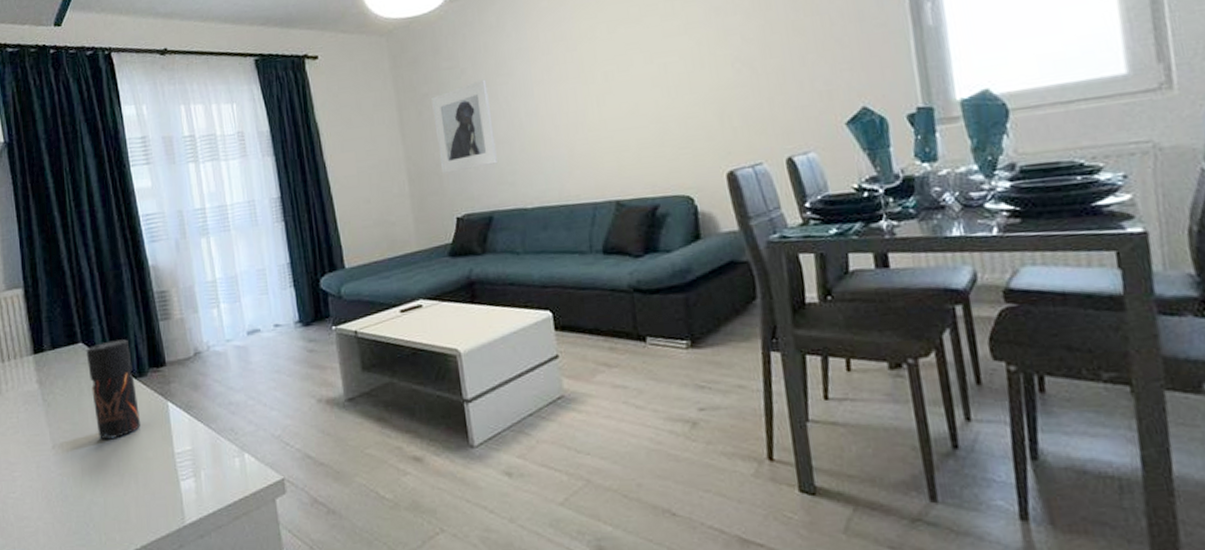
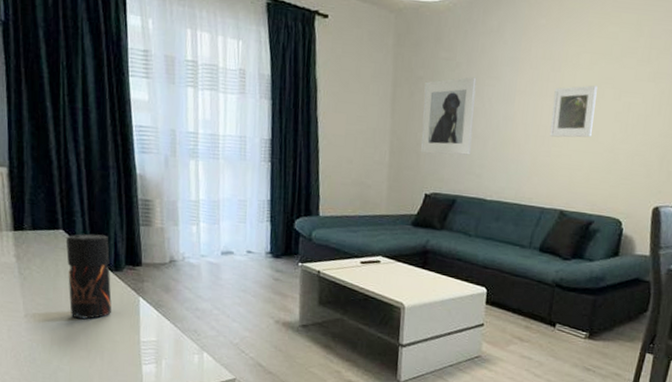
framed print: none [575,54,630,122] -> present [549,85,597,138]

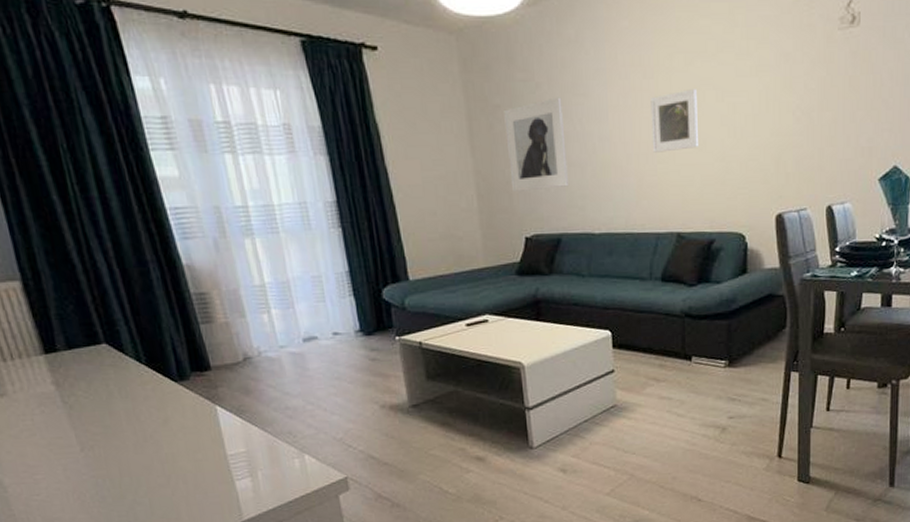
pepper grinder: present [66,233,112,319] -> none [111,341,185,443]

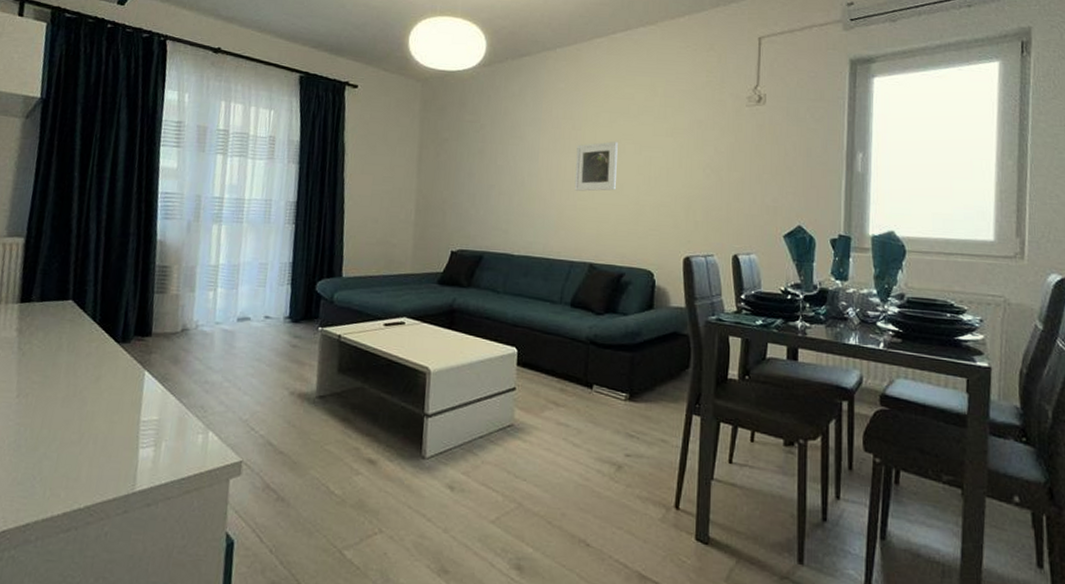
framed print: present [504,97,568,192] -> none [446,137,501,212]

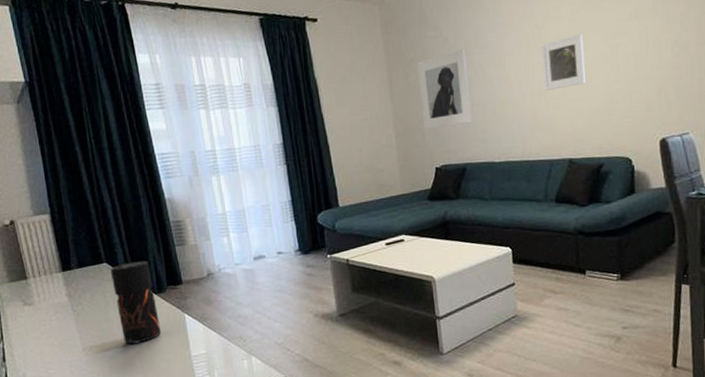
pepper grinder: none [67,303,120,398] -> present [110,261,161,344]
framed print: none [446,137,501,212] -> present [417,49,472,129]

